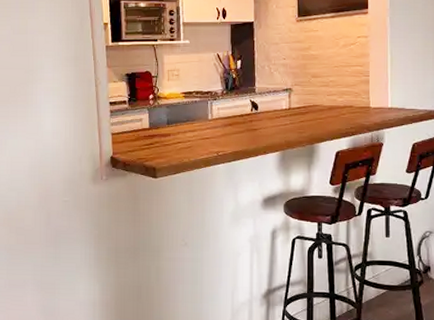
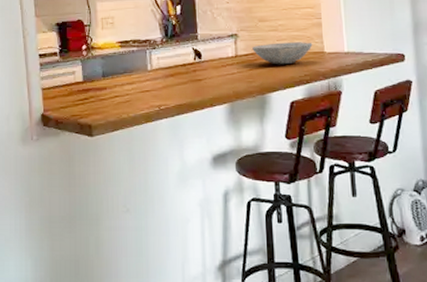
bowl: none [305,97,360,118] -> present [252,42,313,65]

